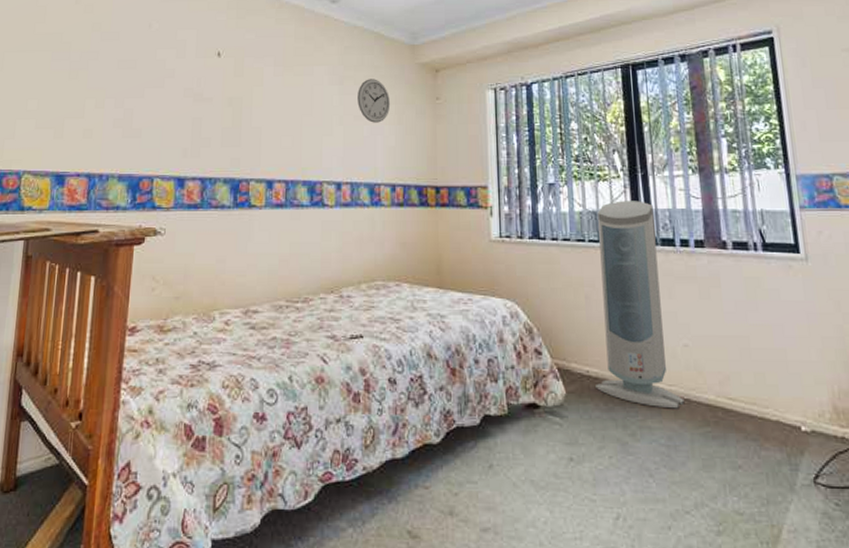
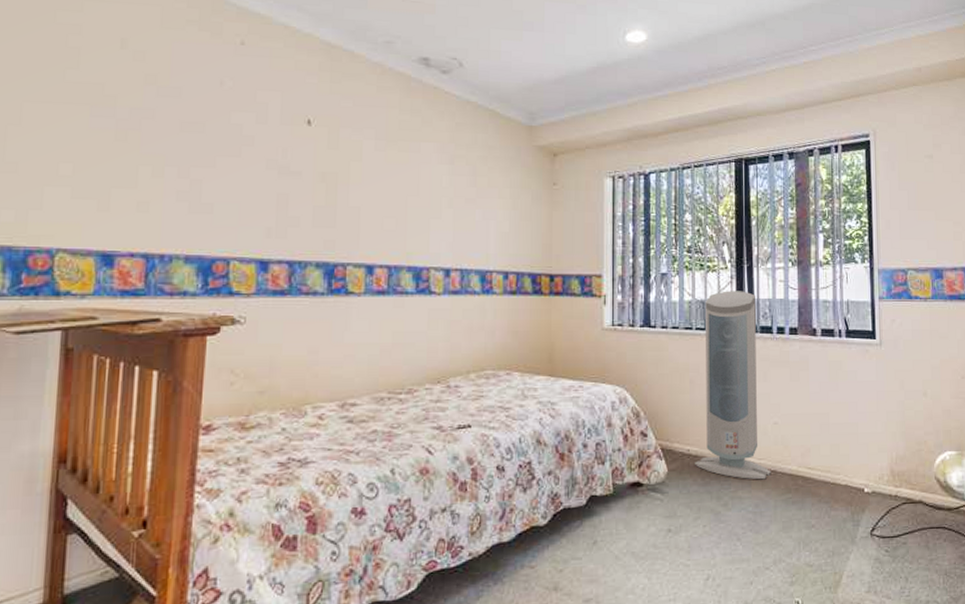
wall clock: present [358,79,391,123] -> none [469,159,505,207]

